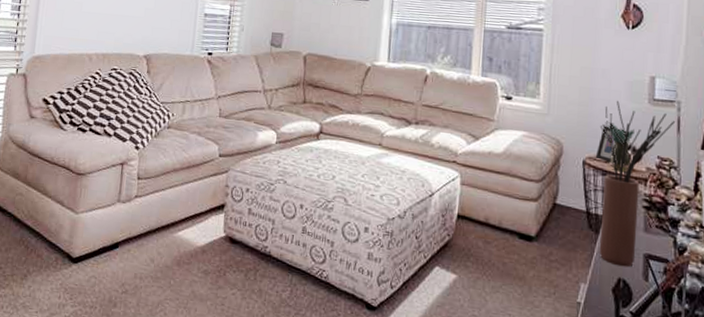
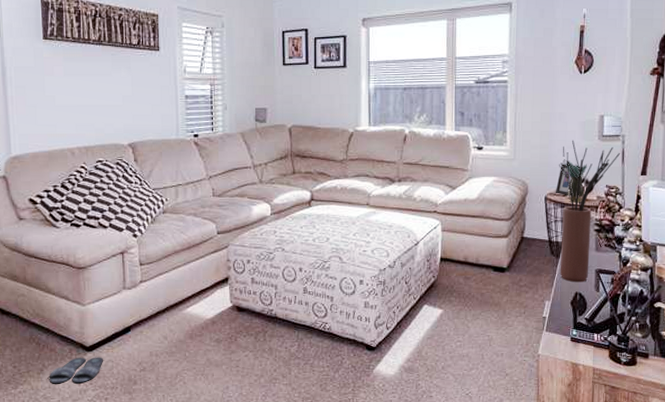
slippers: none [31,267,88,297] -> present [49,357,104,384]

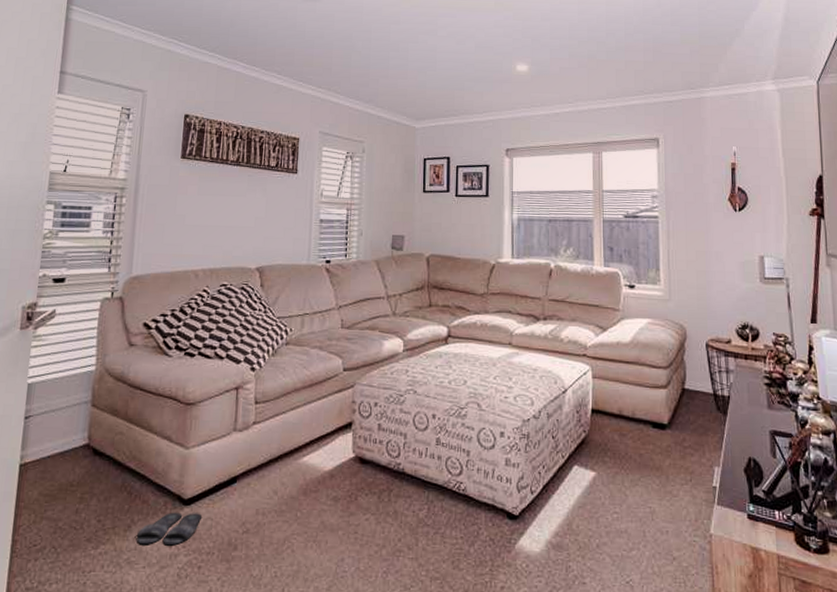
picture frame: present [555,164,580,196] -> none [716,307,743,344]
vase: present [558,140,621,283] -> none [718,281,786,446]
vase: present [565,159,587,203] -> none [725,302,750,352]

